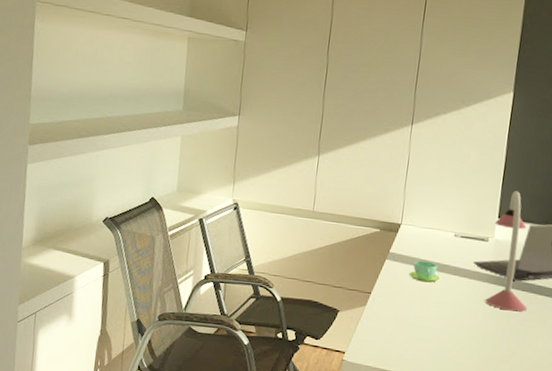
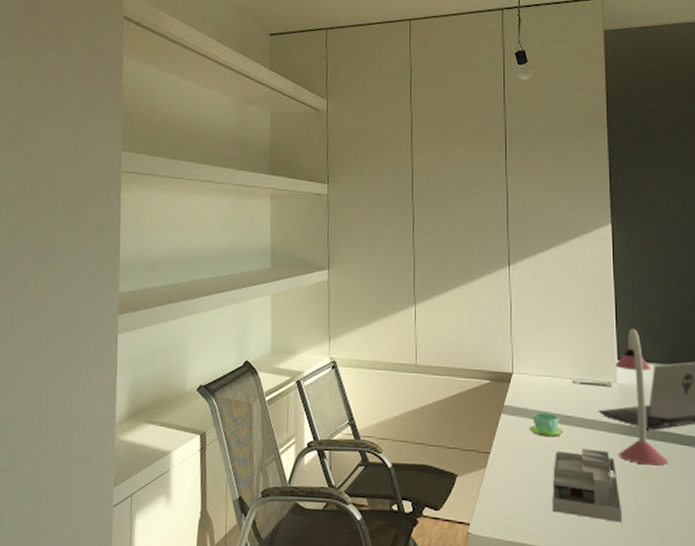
desk organizer: none [419,294,481,358] -> present [552,449,622,523]

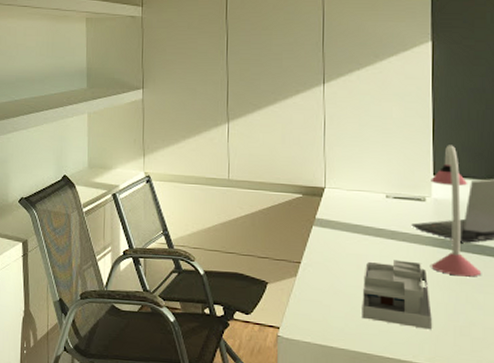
cup: present [529,413,564,437] -> none [340,225,375,249]

